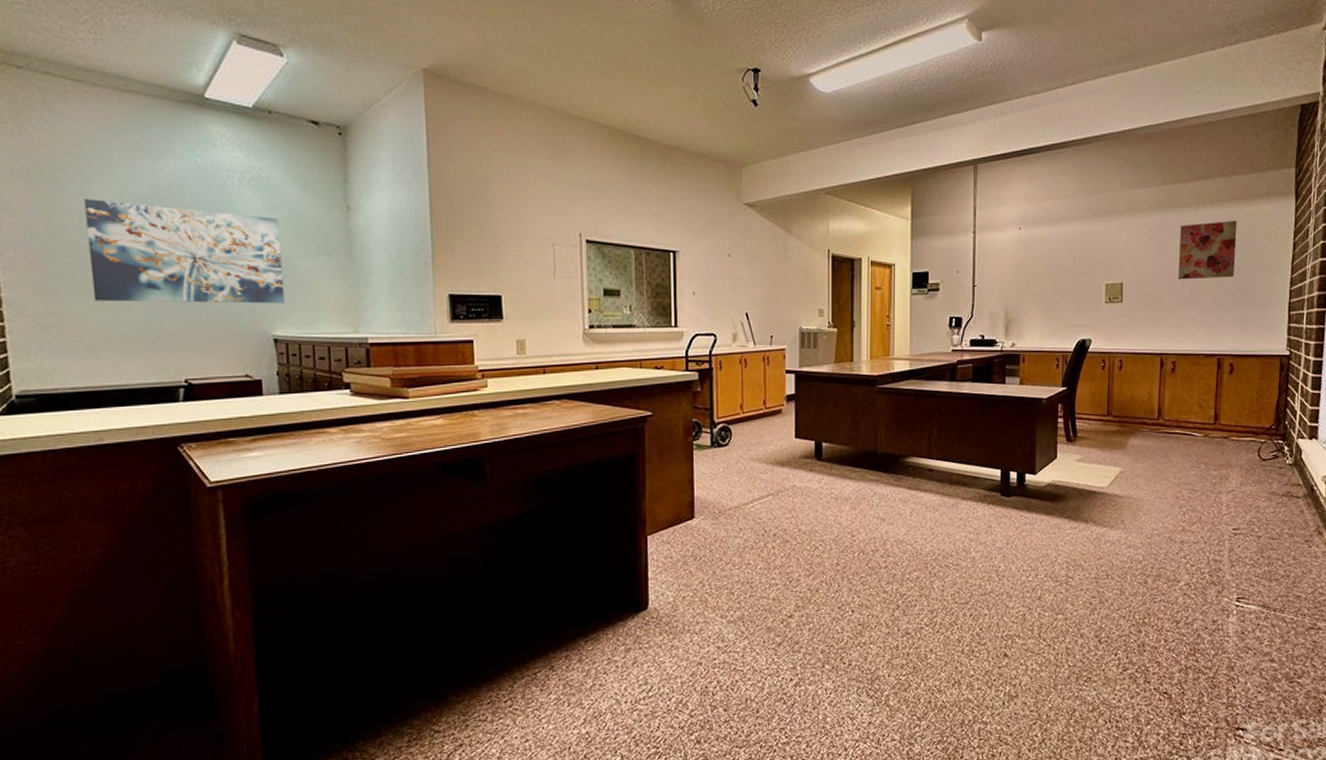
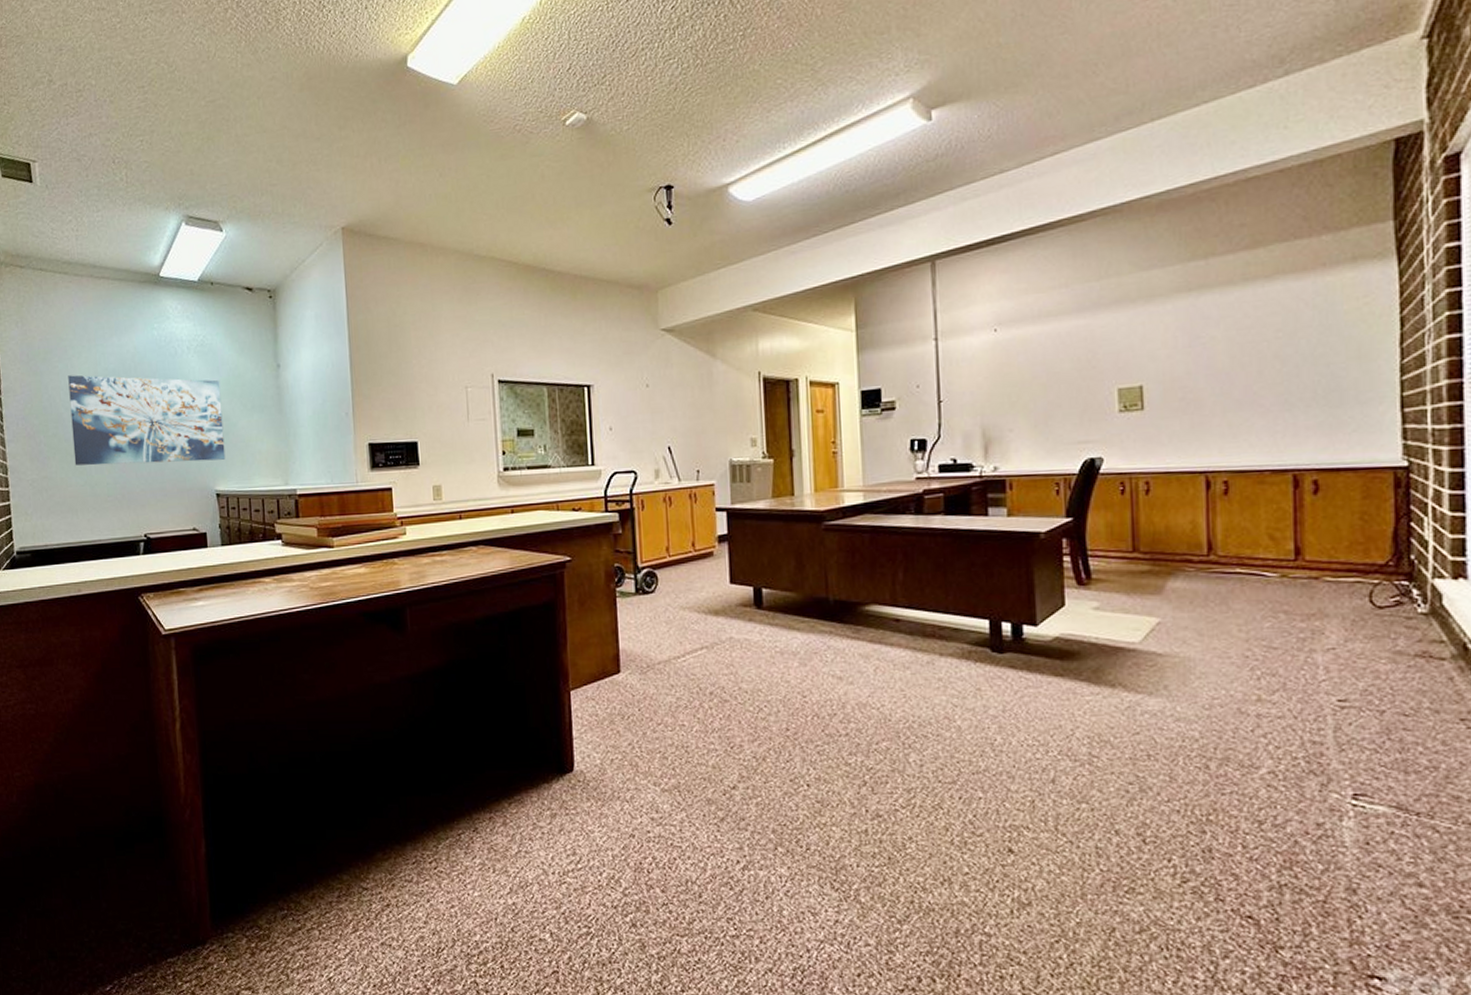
wall art: present [1177,221,1237,280] -> none [1221,296,1310,378]

